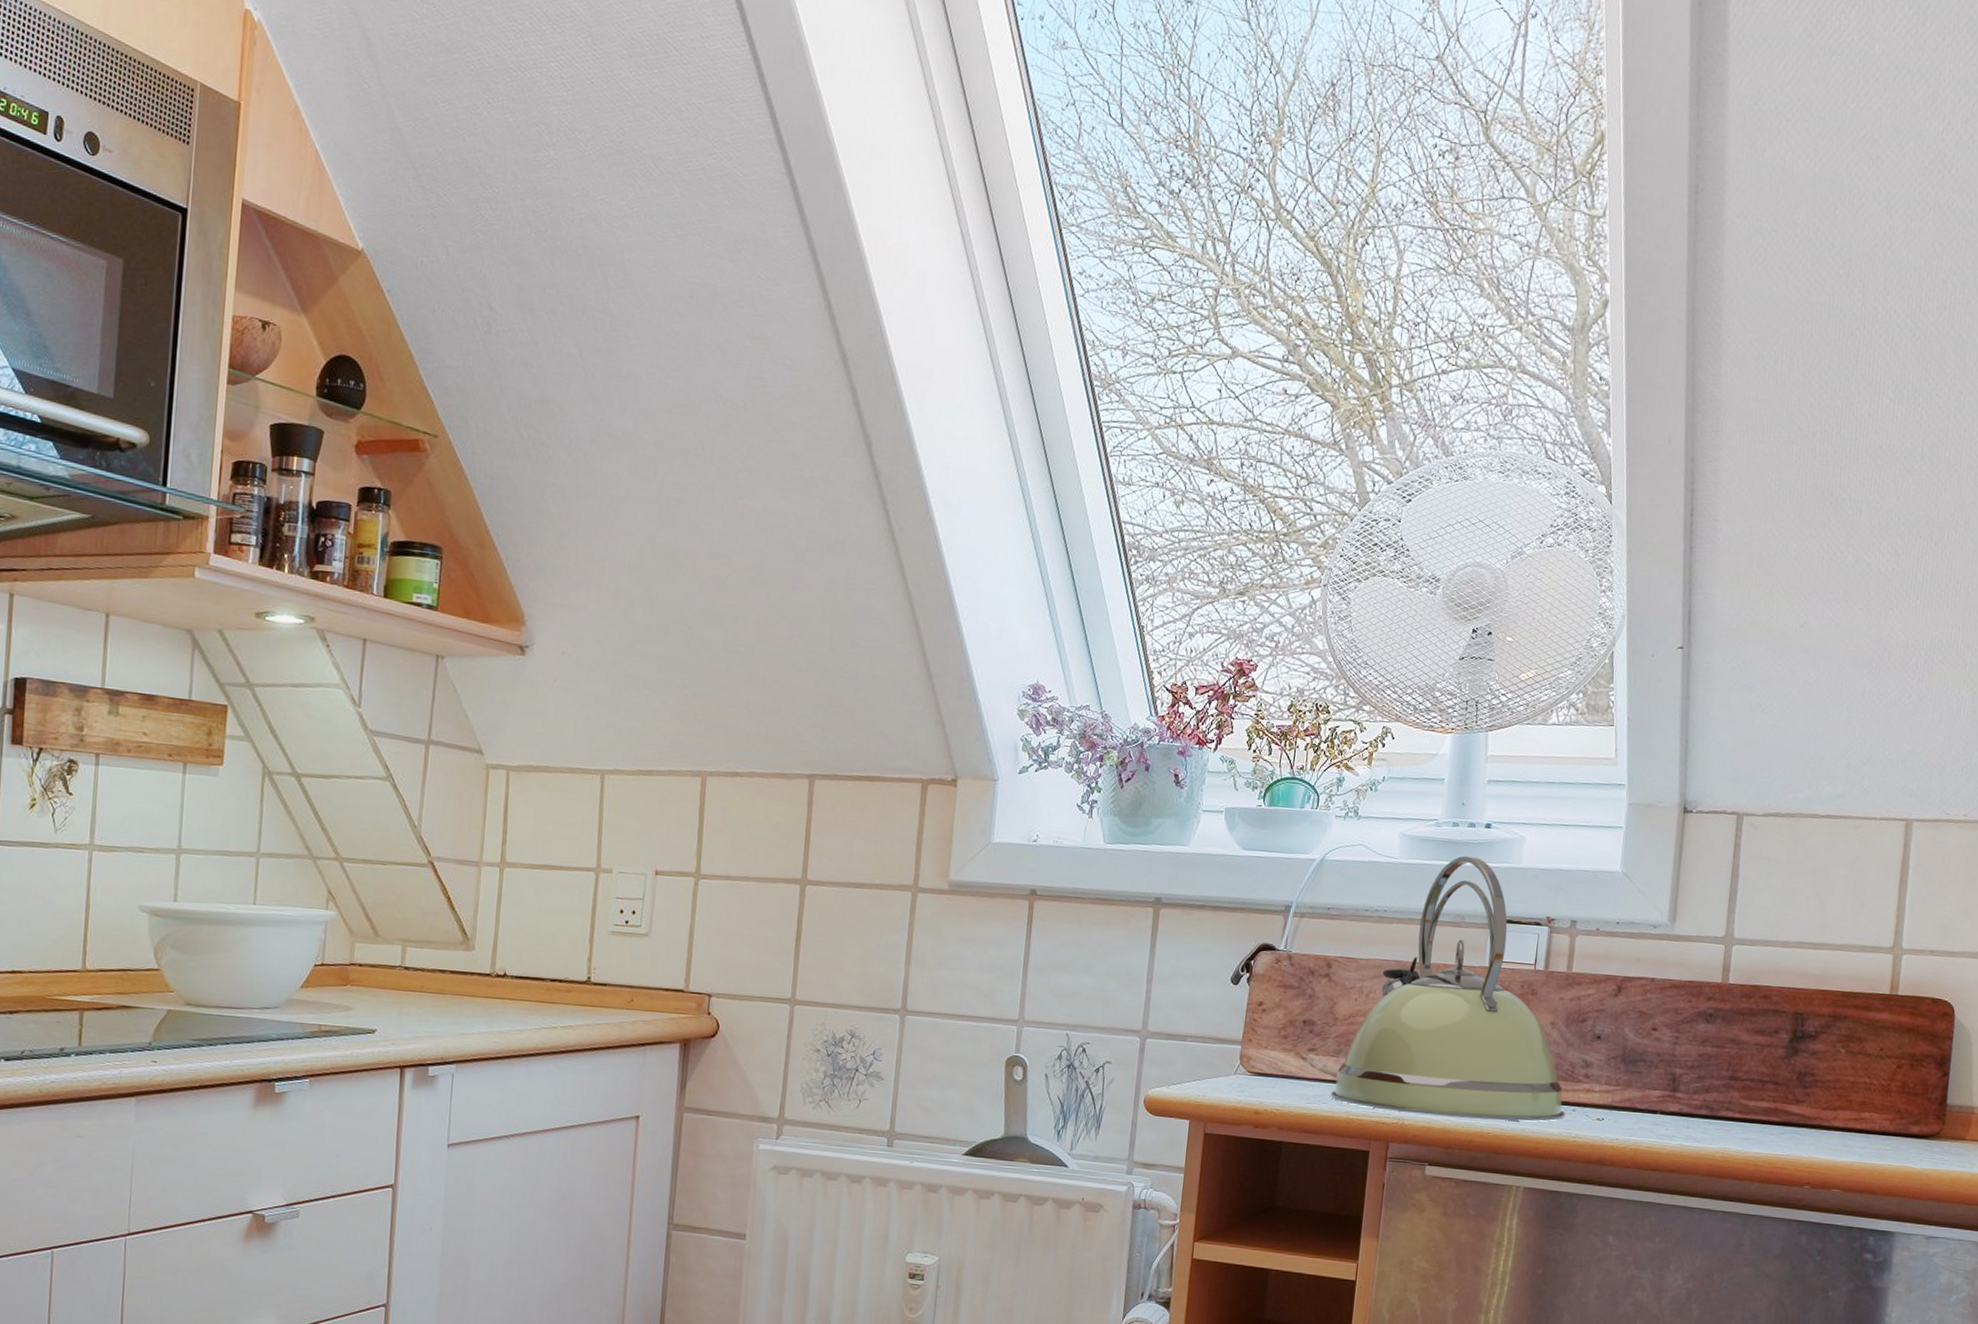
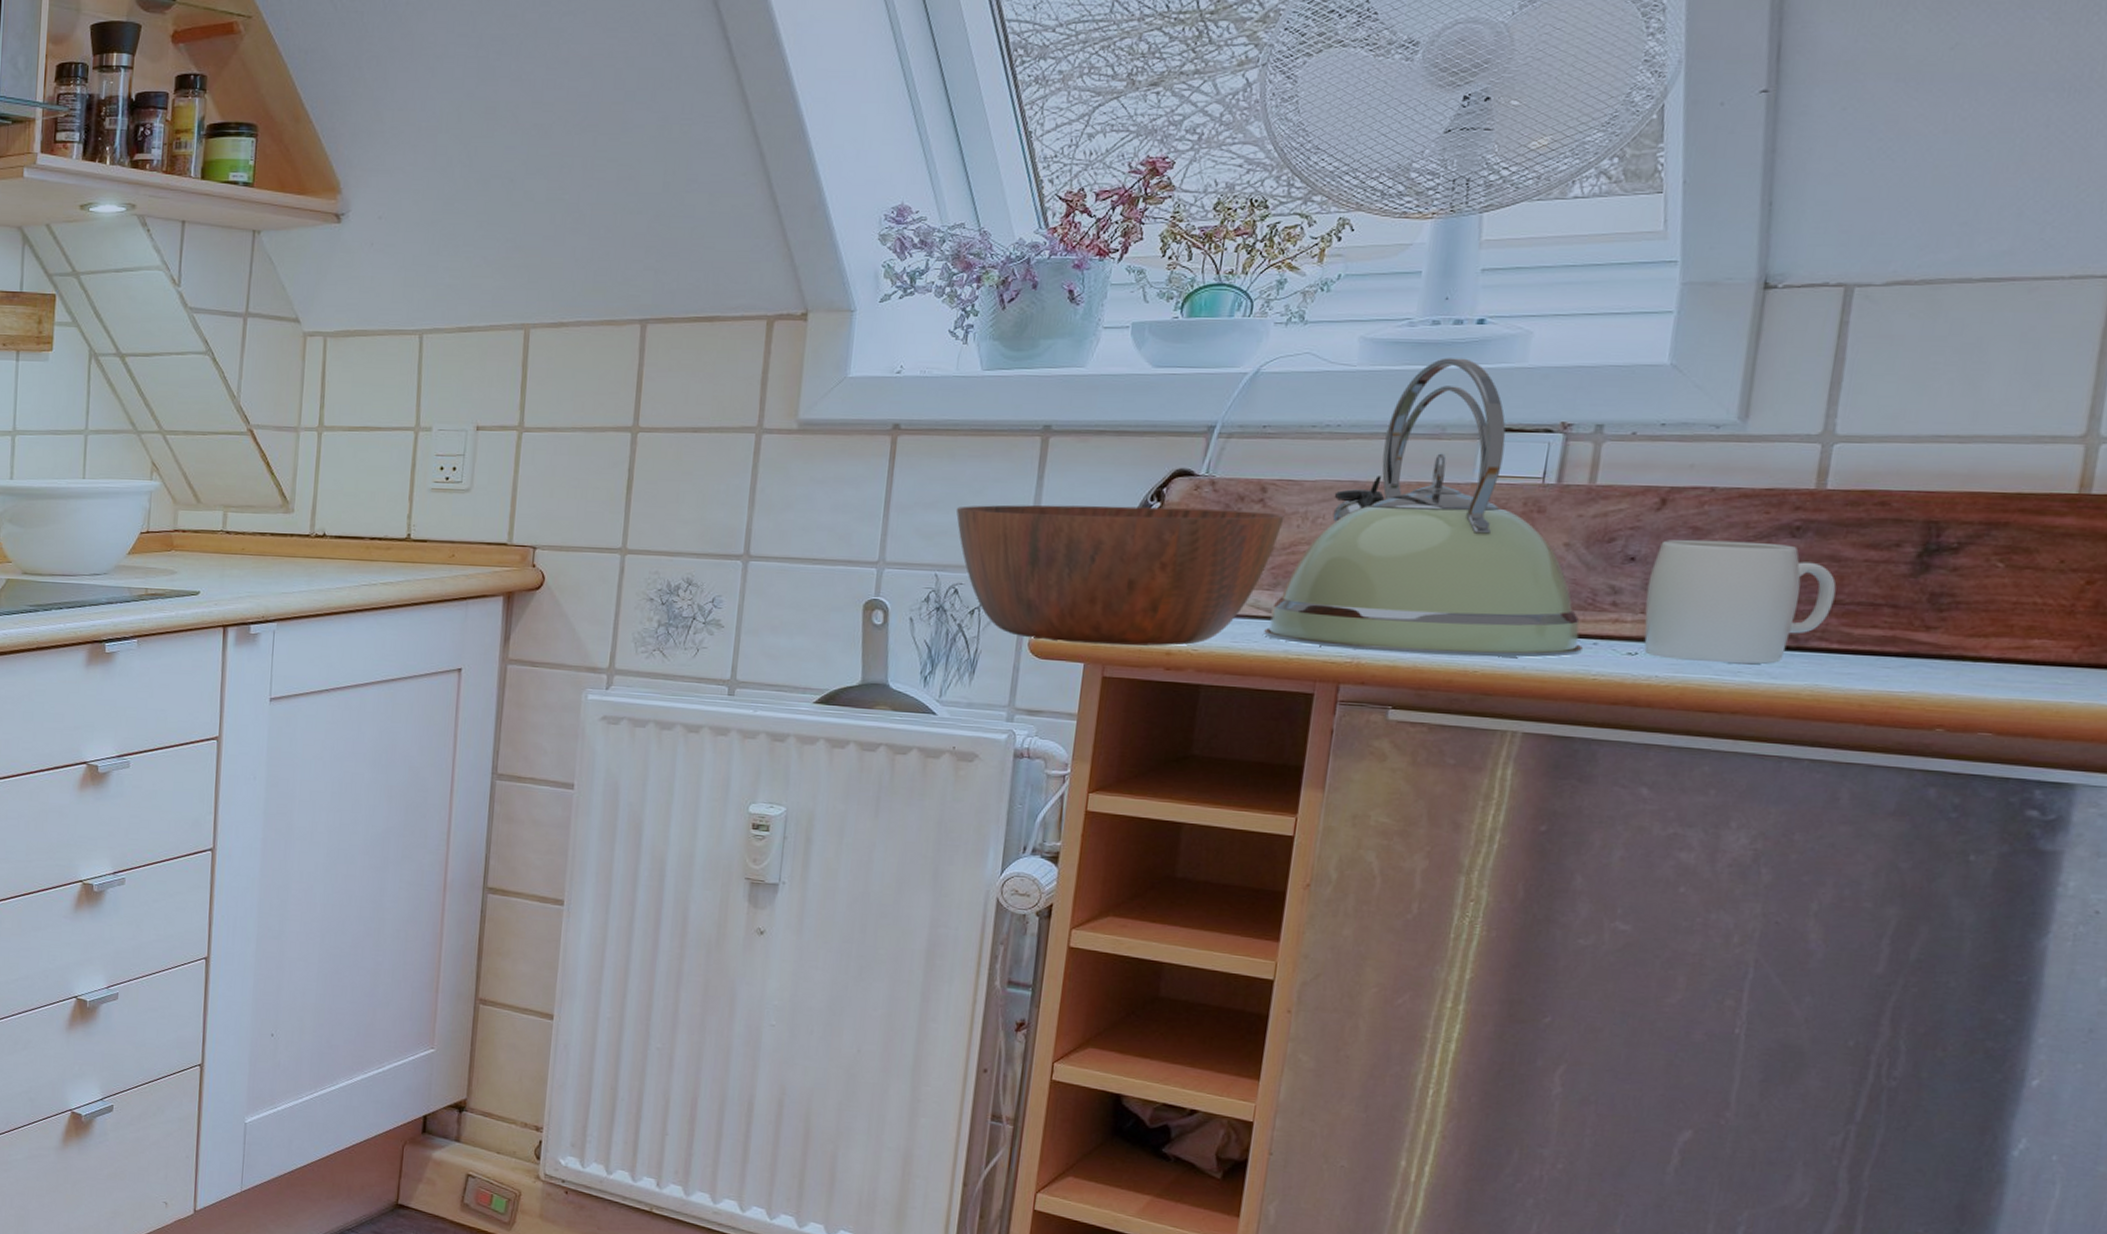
bowl: none [1083,970,1345,1106] -> present [956,505,1285,646]
mug: none [1608,1022,1737,1130] -> present [1644,539,1837,664]

